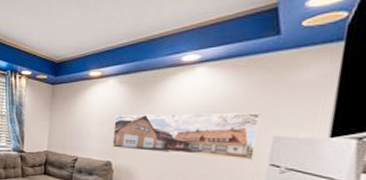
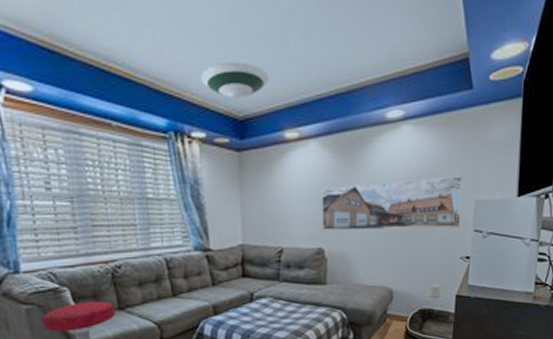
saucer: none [33,23,83,48] -> present [200,63,270,99]

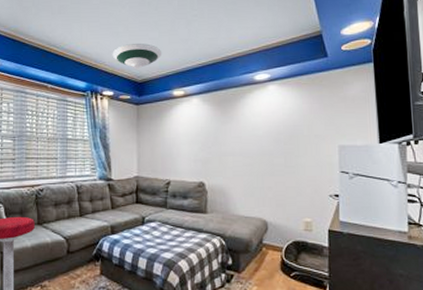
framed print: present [321,175,463,231] -> none [202,124,327,170]

